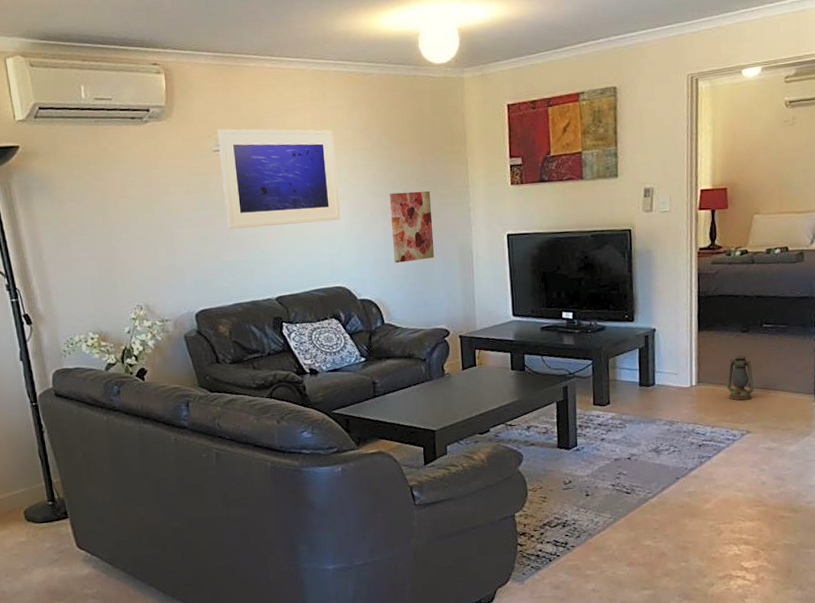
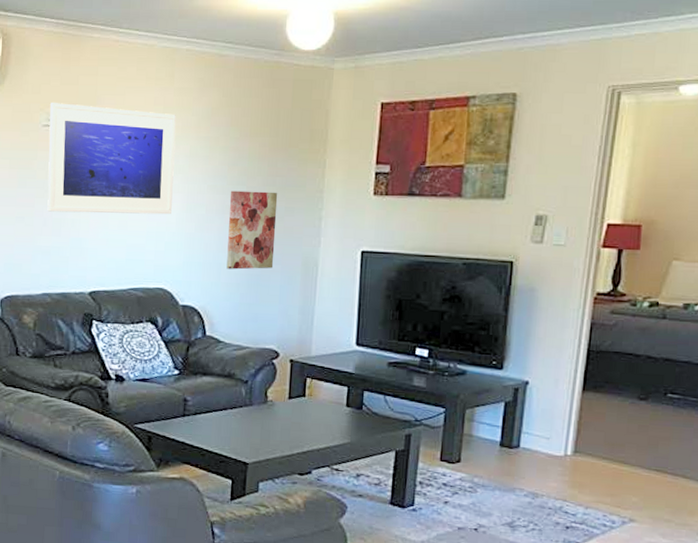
lantern: present [726,352,754,401] -> none [610,423,647,482]

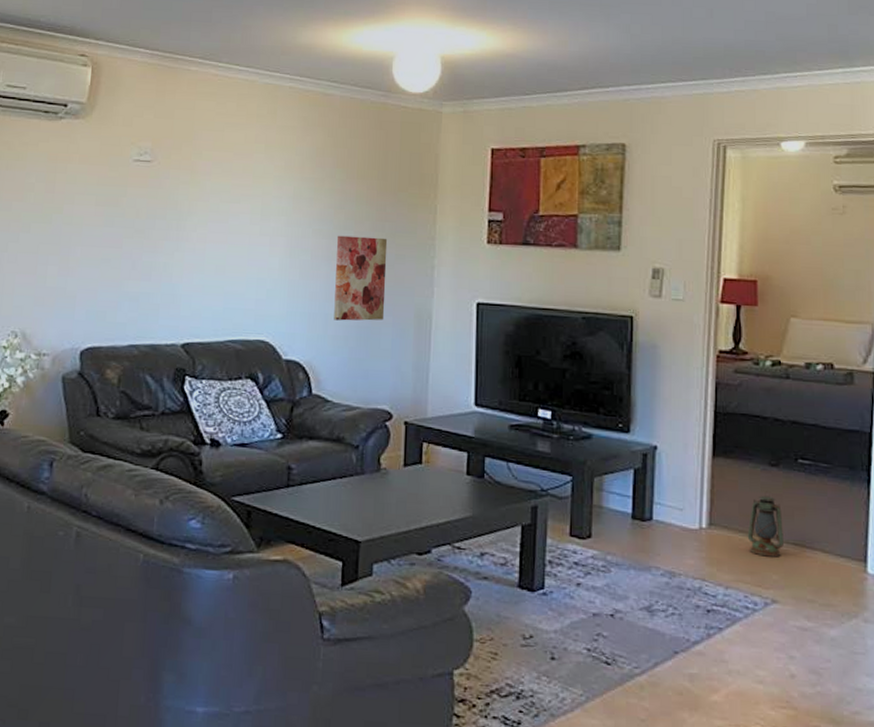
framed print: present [47,102,176,215] -> none [136,135,279,260]
lantern: none [610,423,647,482] -> present [747,491,784,557]

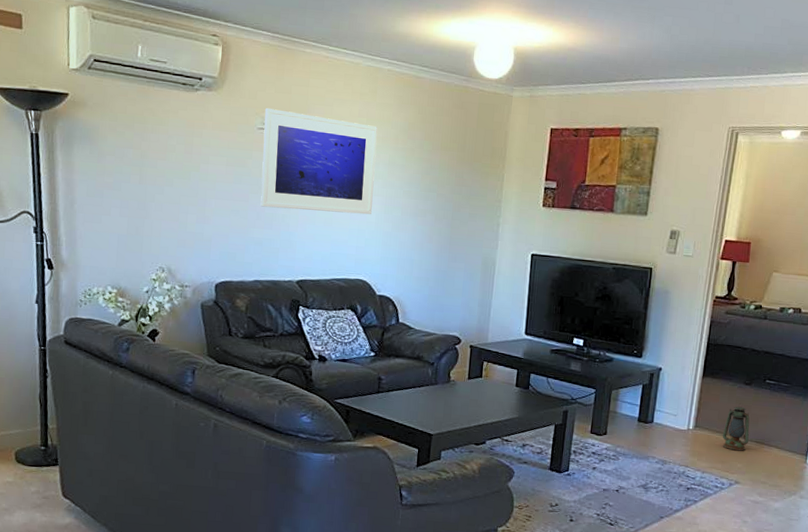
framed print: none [136,135,279,260] -> present [260,107,377,215]
wall art: present [334,235,388,321] -> none [418,196,464,266]

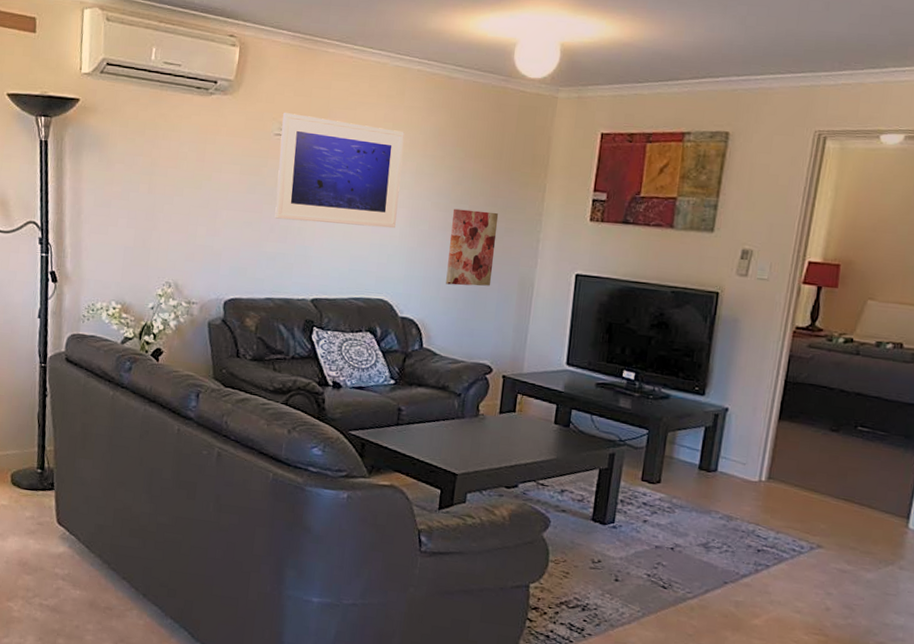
wall art: none [418,196,464,266] -> present [446,208,499,286]
lantern: present [722,403,750,451] -> none [801,453,837,510]

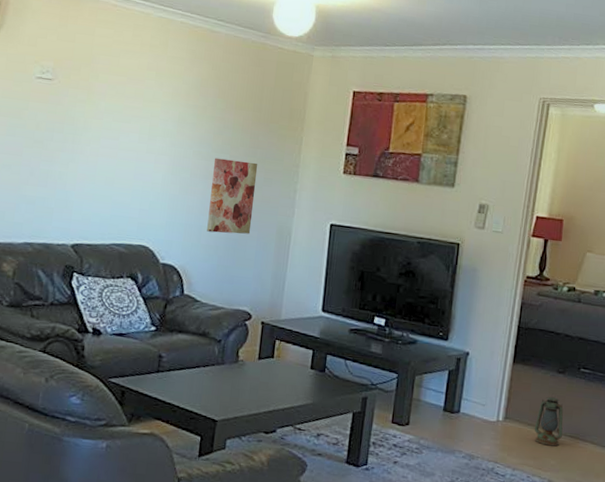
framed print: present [275,112,404,229] -> none [35,56,167,176]
lantern: none [801,453,837,510] -> present [534,393,563,447]

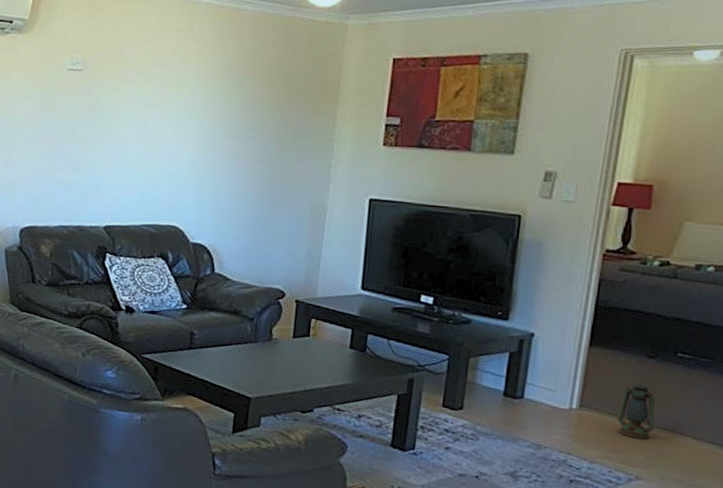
wall art: present [207,158,258,234] -> none [237,136,290,212]

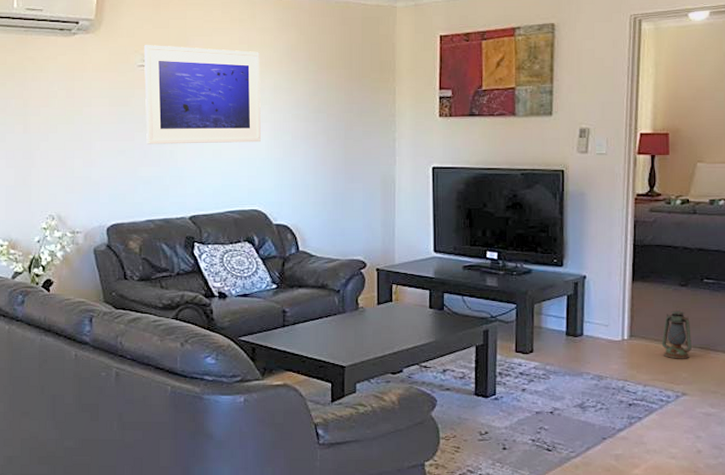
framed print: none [68,48,194,157] -> present [143,44,261,144]

